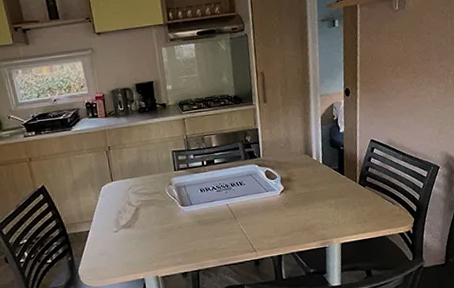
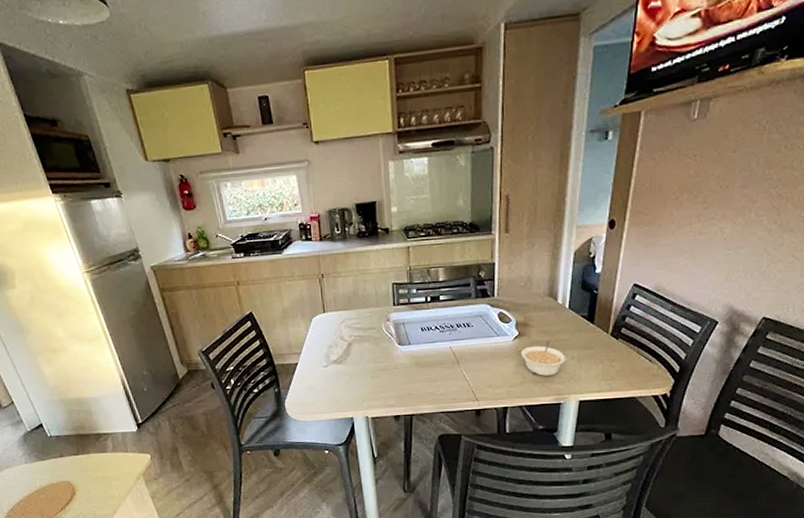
legume: none [287,192,326,224] -> present [520,341,566,376]

